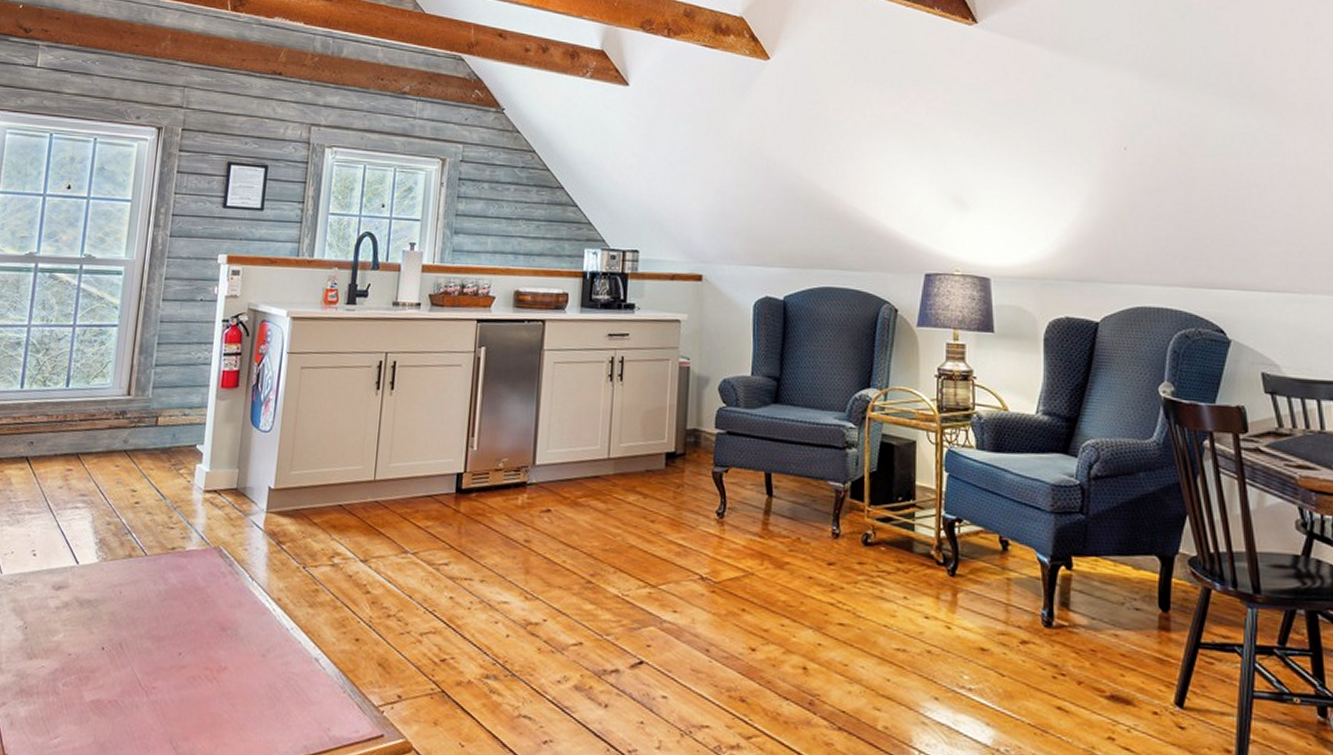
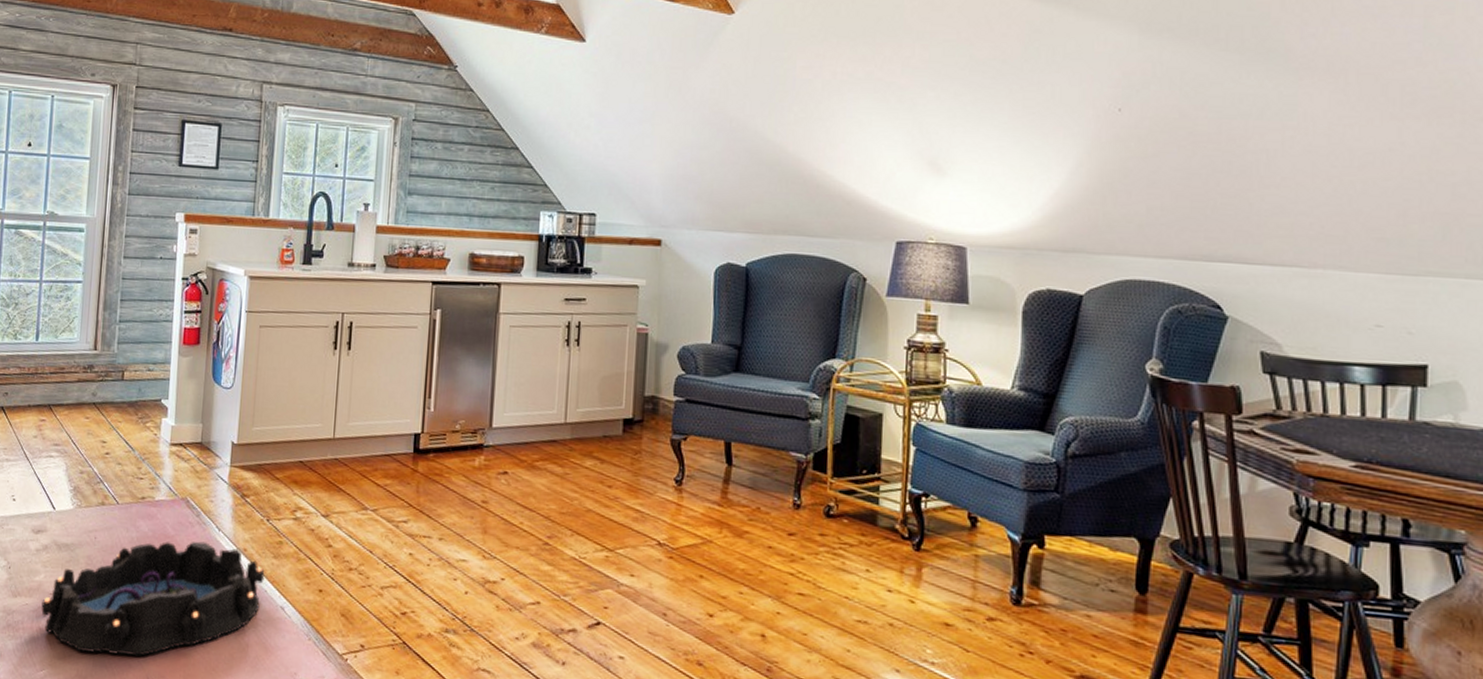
decorative bowl: none [58,592,300,718] -> present [41,541,265,657]

